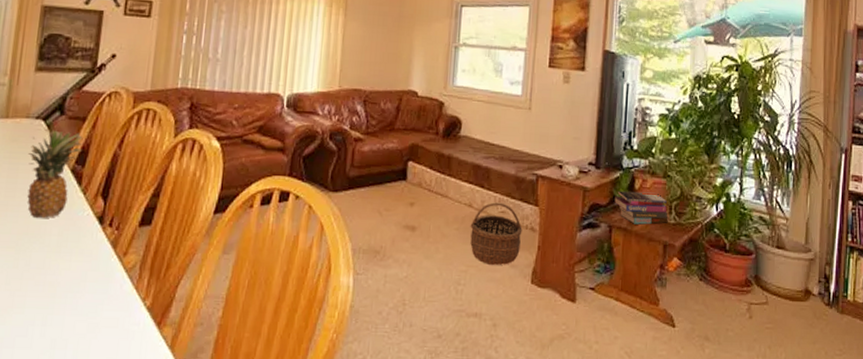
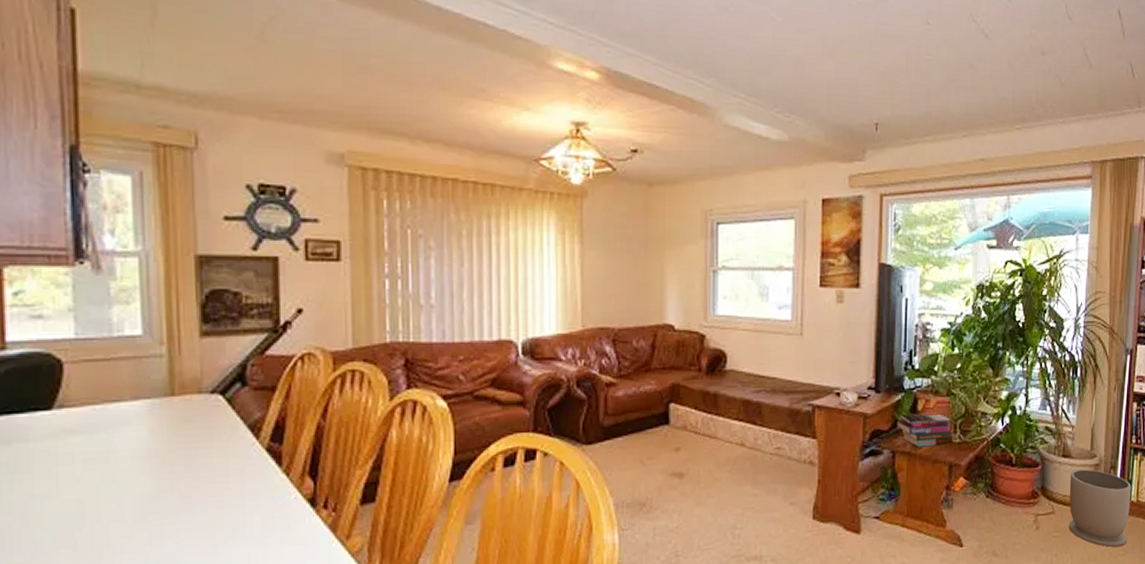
fruit: present [26,128,83,219] -> none [208,403,278,509]
wicker basket: present [470,202,523,265] -> none [744,438,801,505]
planter pot: none [782,262,848,347] -> present [1068,469,1131,547]

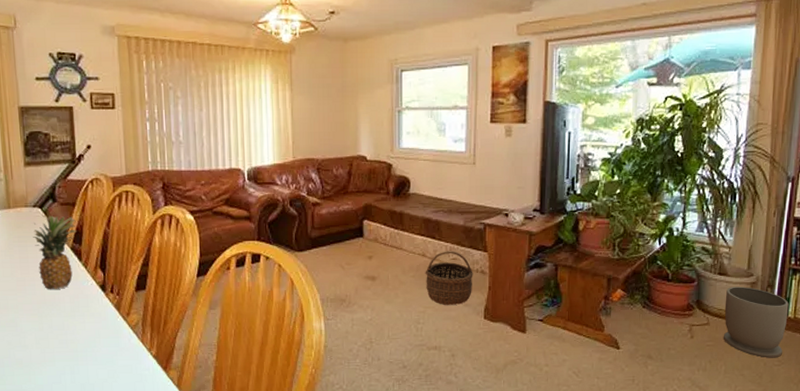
fruit: none [208,403,278,509] -> present [33,214,78,290]
wicker basket: none [744,438,801,505] -> present [425,251,473,305]
books: present [897,412,953,447] -> none [559,232,612,262]

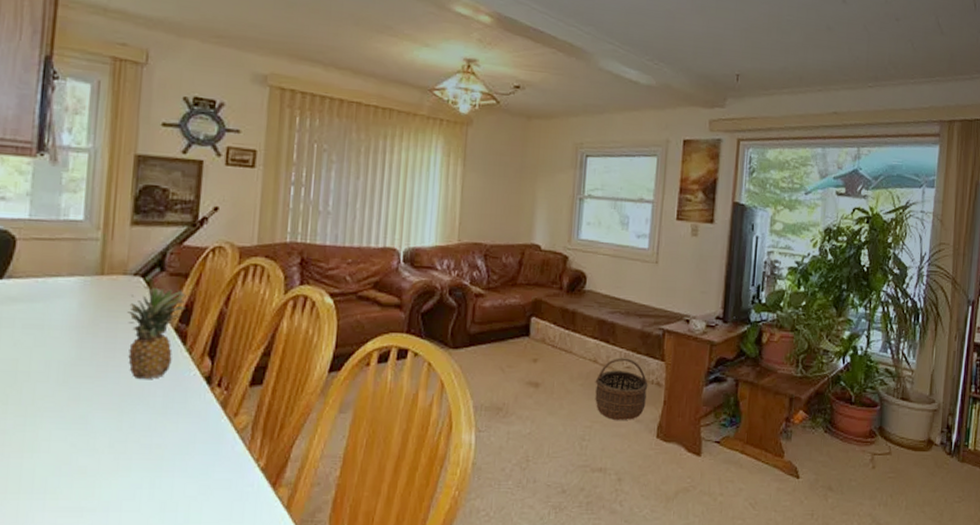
planter pot: present [723,287,789,358] -> none [904,413,969,494]

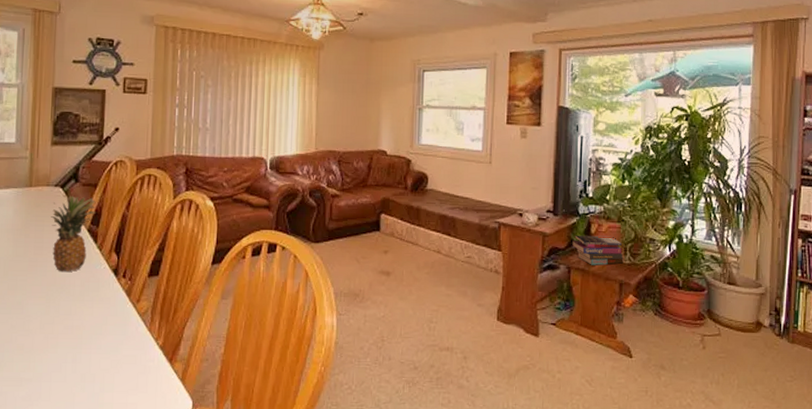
wicker basket: present [595,357,648,420] -> none [439,248,487,304]
books: none [741,345,795,378] -> present [572,235,624,266]

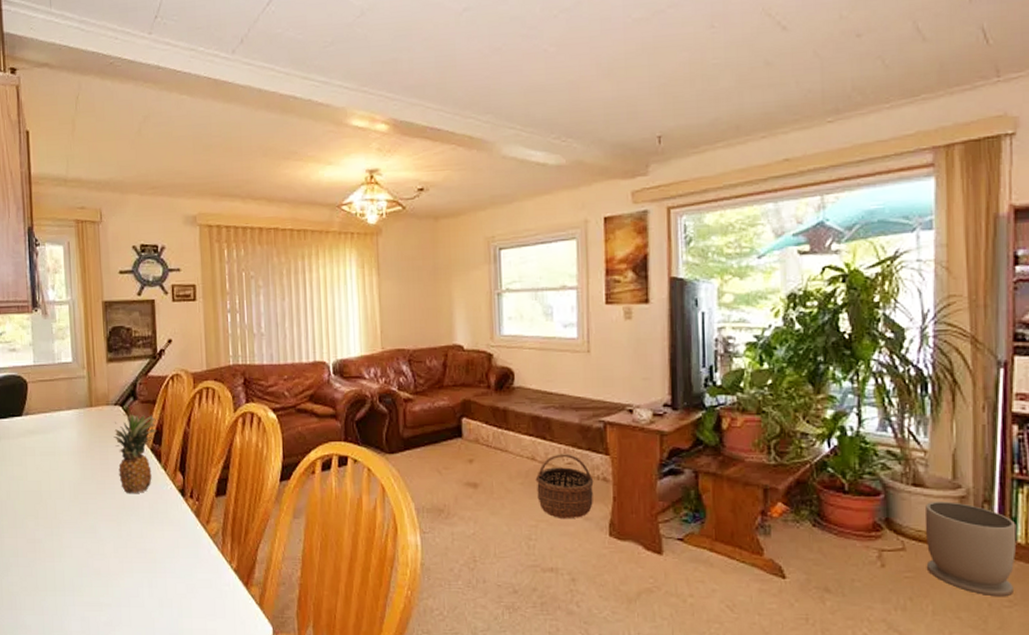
wicker basket: none [439,248,487,304] -> present [535,454,594,518]
books: present [572,235,624,266] -> none [698,431,767,468]
planter pot: none [734,297,798,373] -> present [925,502,1017,597]

